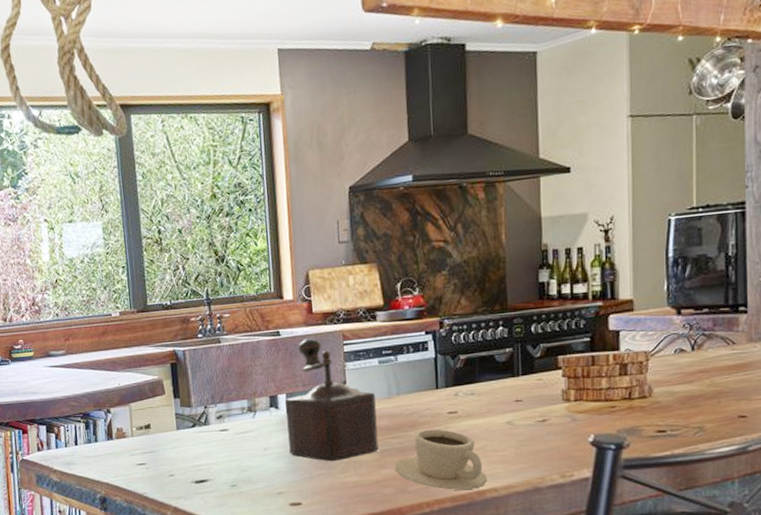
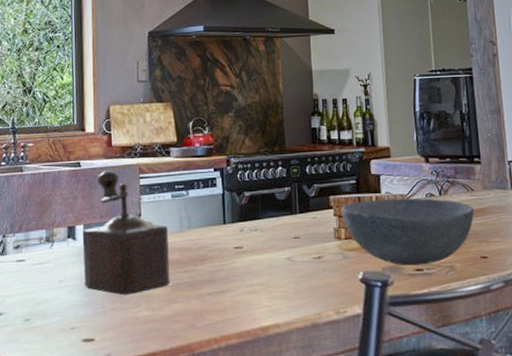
cup: present [394,429,487,490] -> none [184,264,270,326]
bowl: none [571,354,735,428] -> present [341,198,475,266]

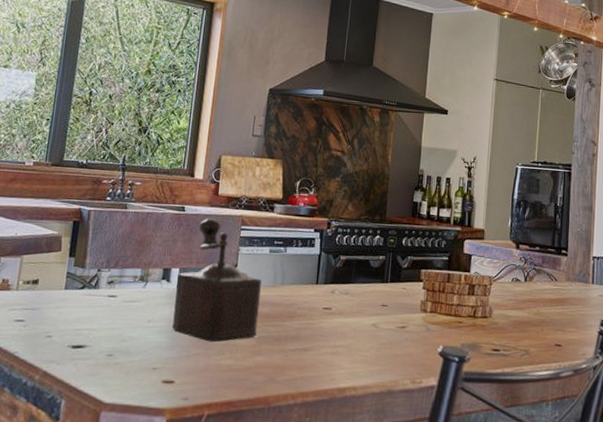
bowl: present [341,198,475,266] -> none [430,277,556,346]

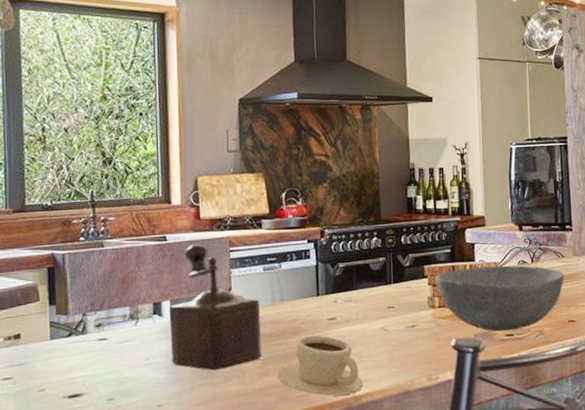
cup: none [267,322,349,385] -> present [276,335,363,396]
bowl: none [430,277,556,346] -> present [435,265,565,332]

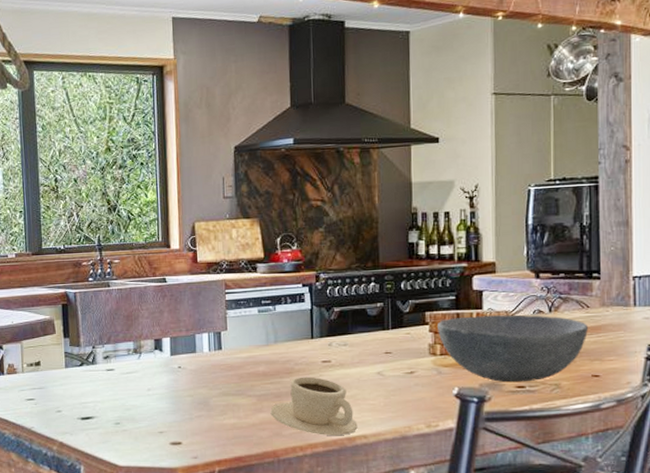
pepper mill: present [170,244,262,371] -> none [169,286,256,404]

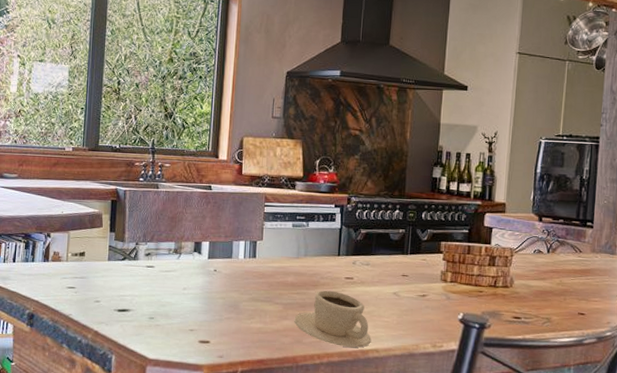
bowl: present [438,314,589,383] -> none [450,249,580,314]

